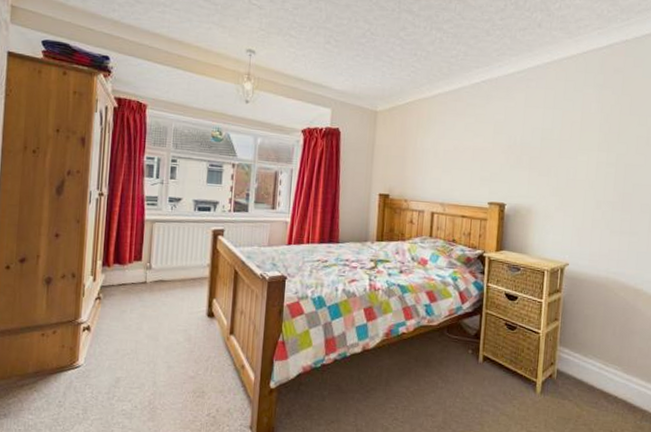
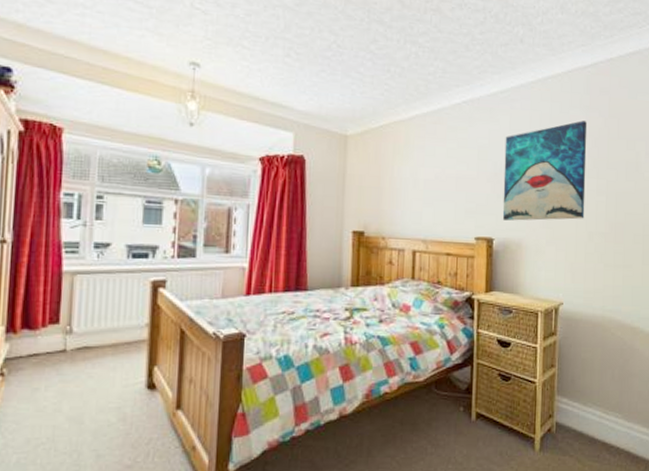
wall art: none [514,98,600,189] -> present [502,120,588,221]

